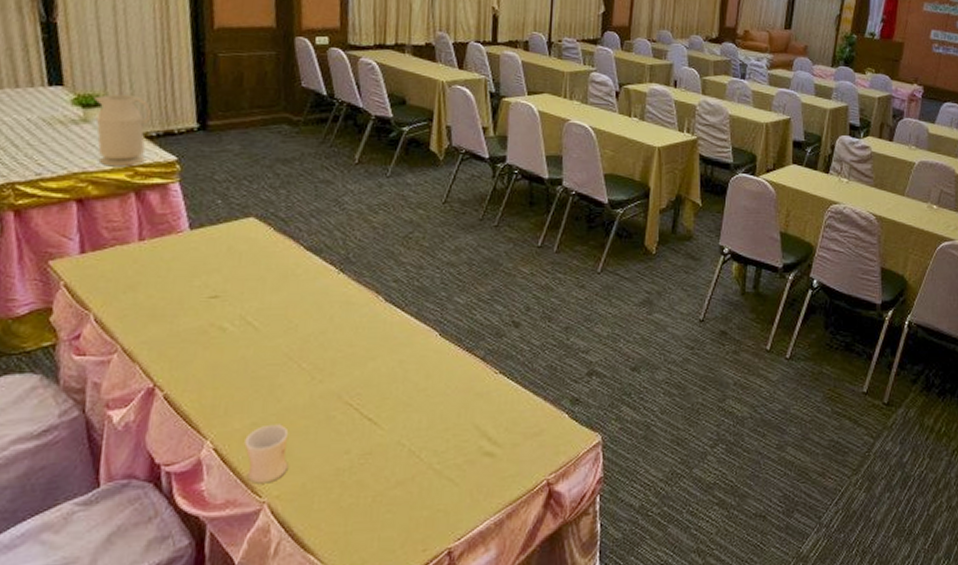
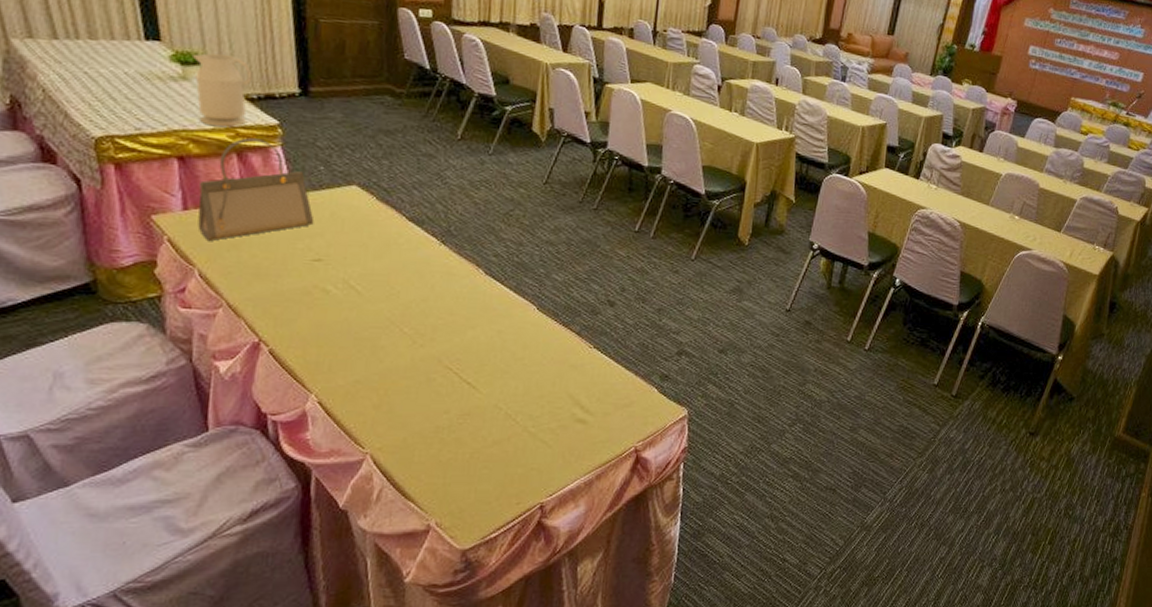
handbag: none [94,176,212,285] -> present [197,138,315,242]
mug: present [244,424,289,484] -> none [348,382,391,436]

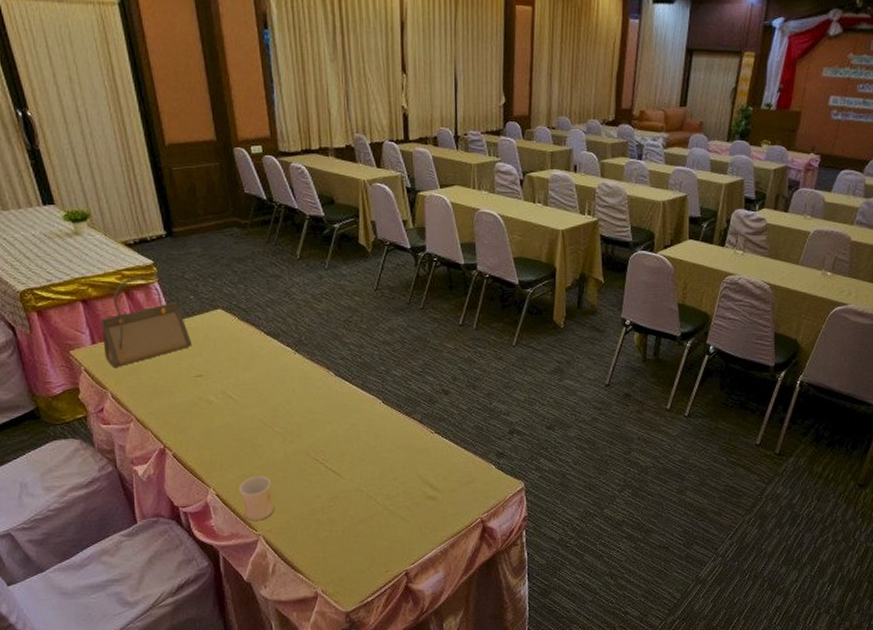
water jug: present [193,53,253,128] -> none [80,208,128,272]
mug: none [348,382,391,436] -> present [239,475,274,521]

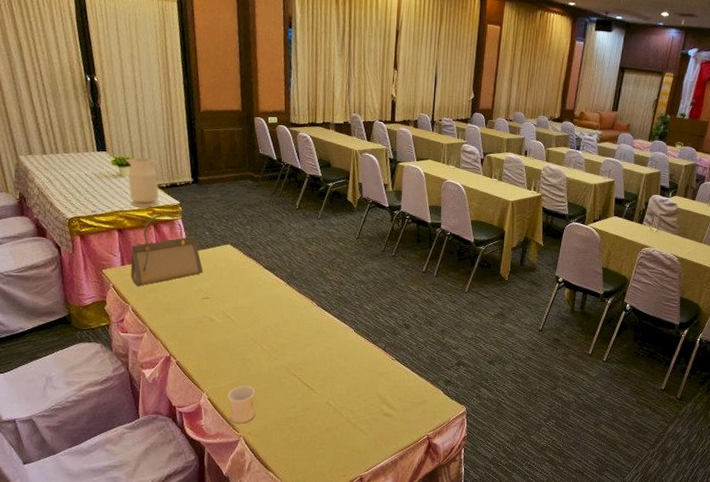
water jug: none [80,208,128,272] -> present [126,157,163,208]

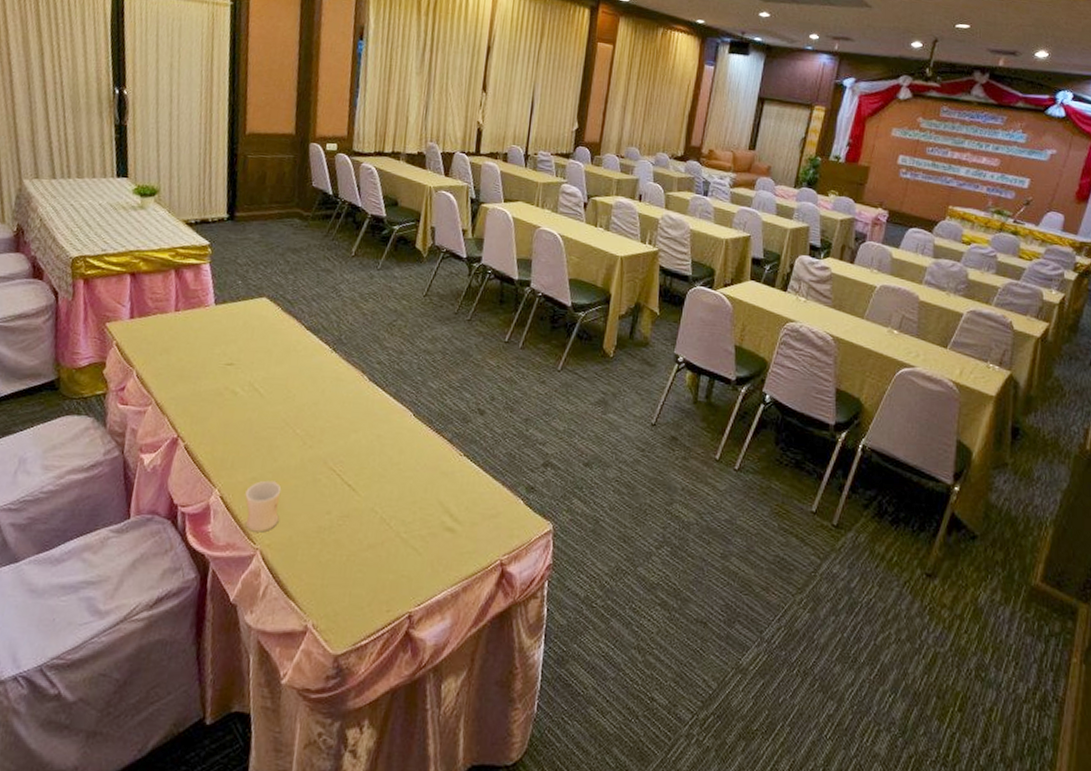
water jug: present [126,157,163,208] -> none [149,186,193,248]
handbag: present [130,214,203,287] -> none [139,256,230,347]

